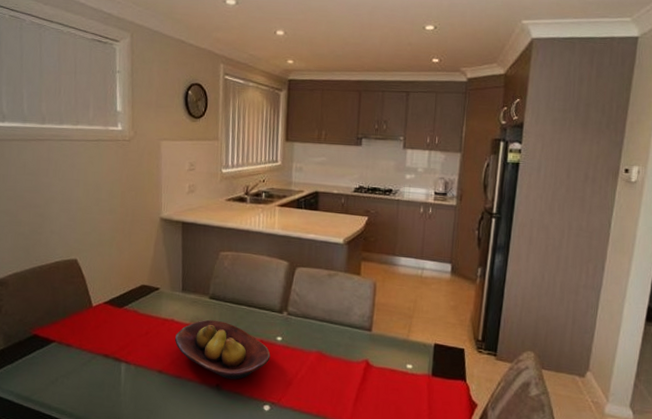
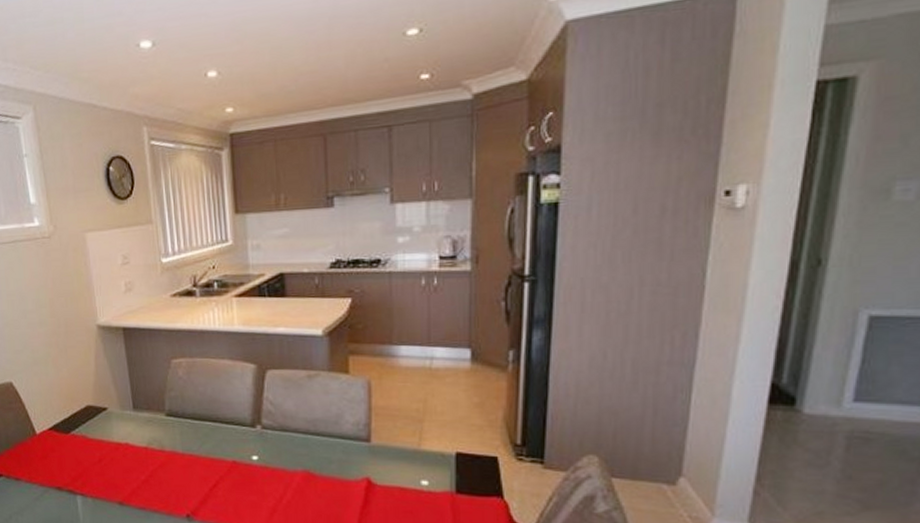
fruit bowl: present [175,319,271,380] -> none [132,440,247,509]

